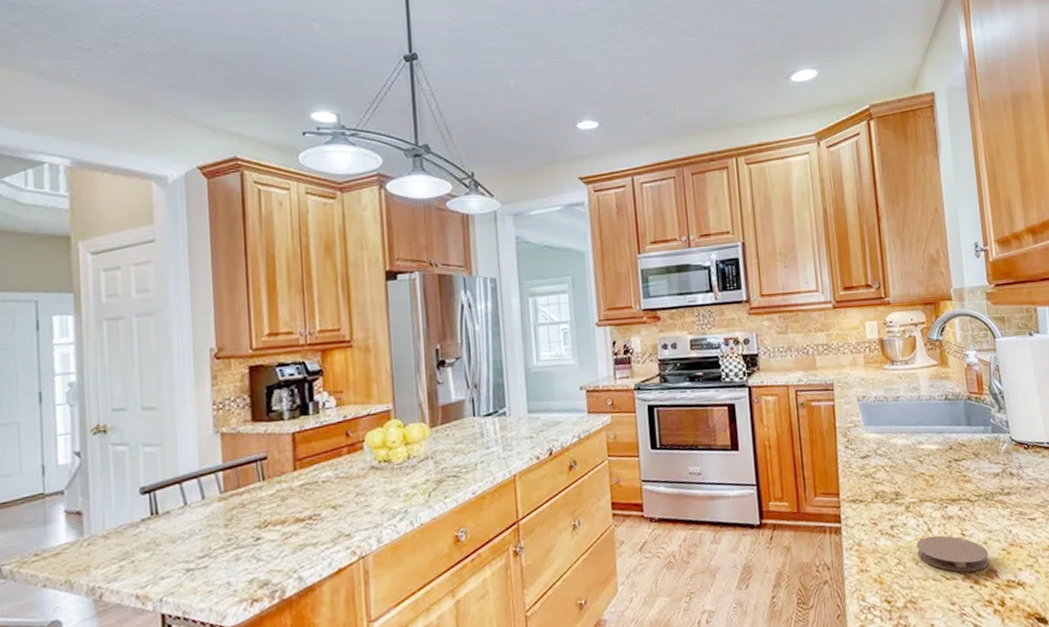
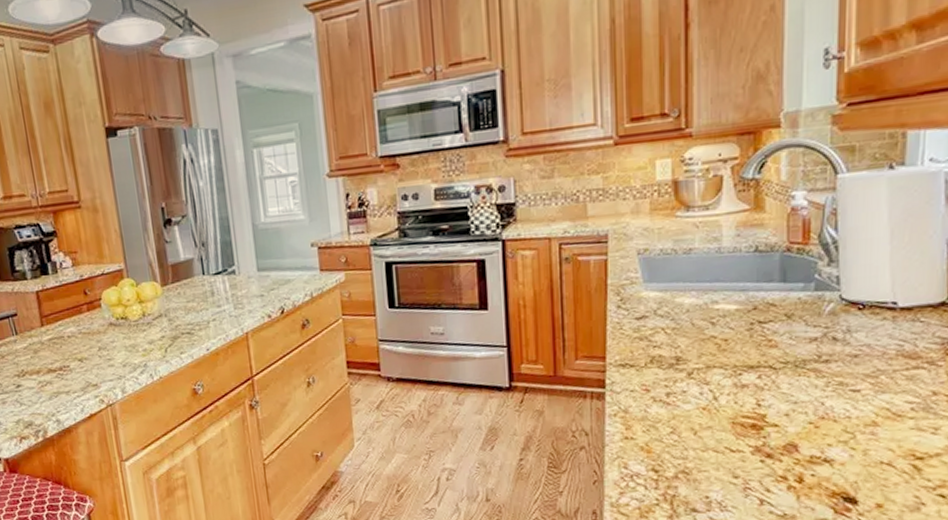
coaster: present [916,535,990,573] -> none [697,405,790,446]

